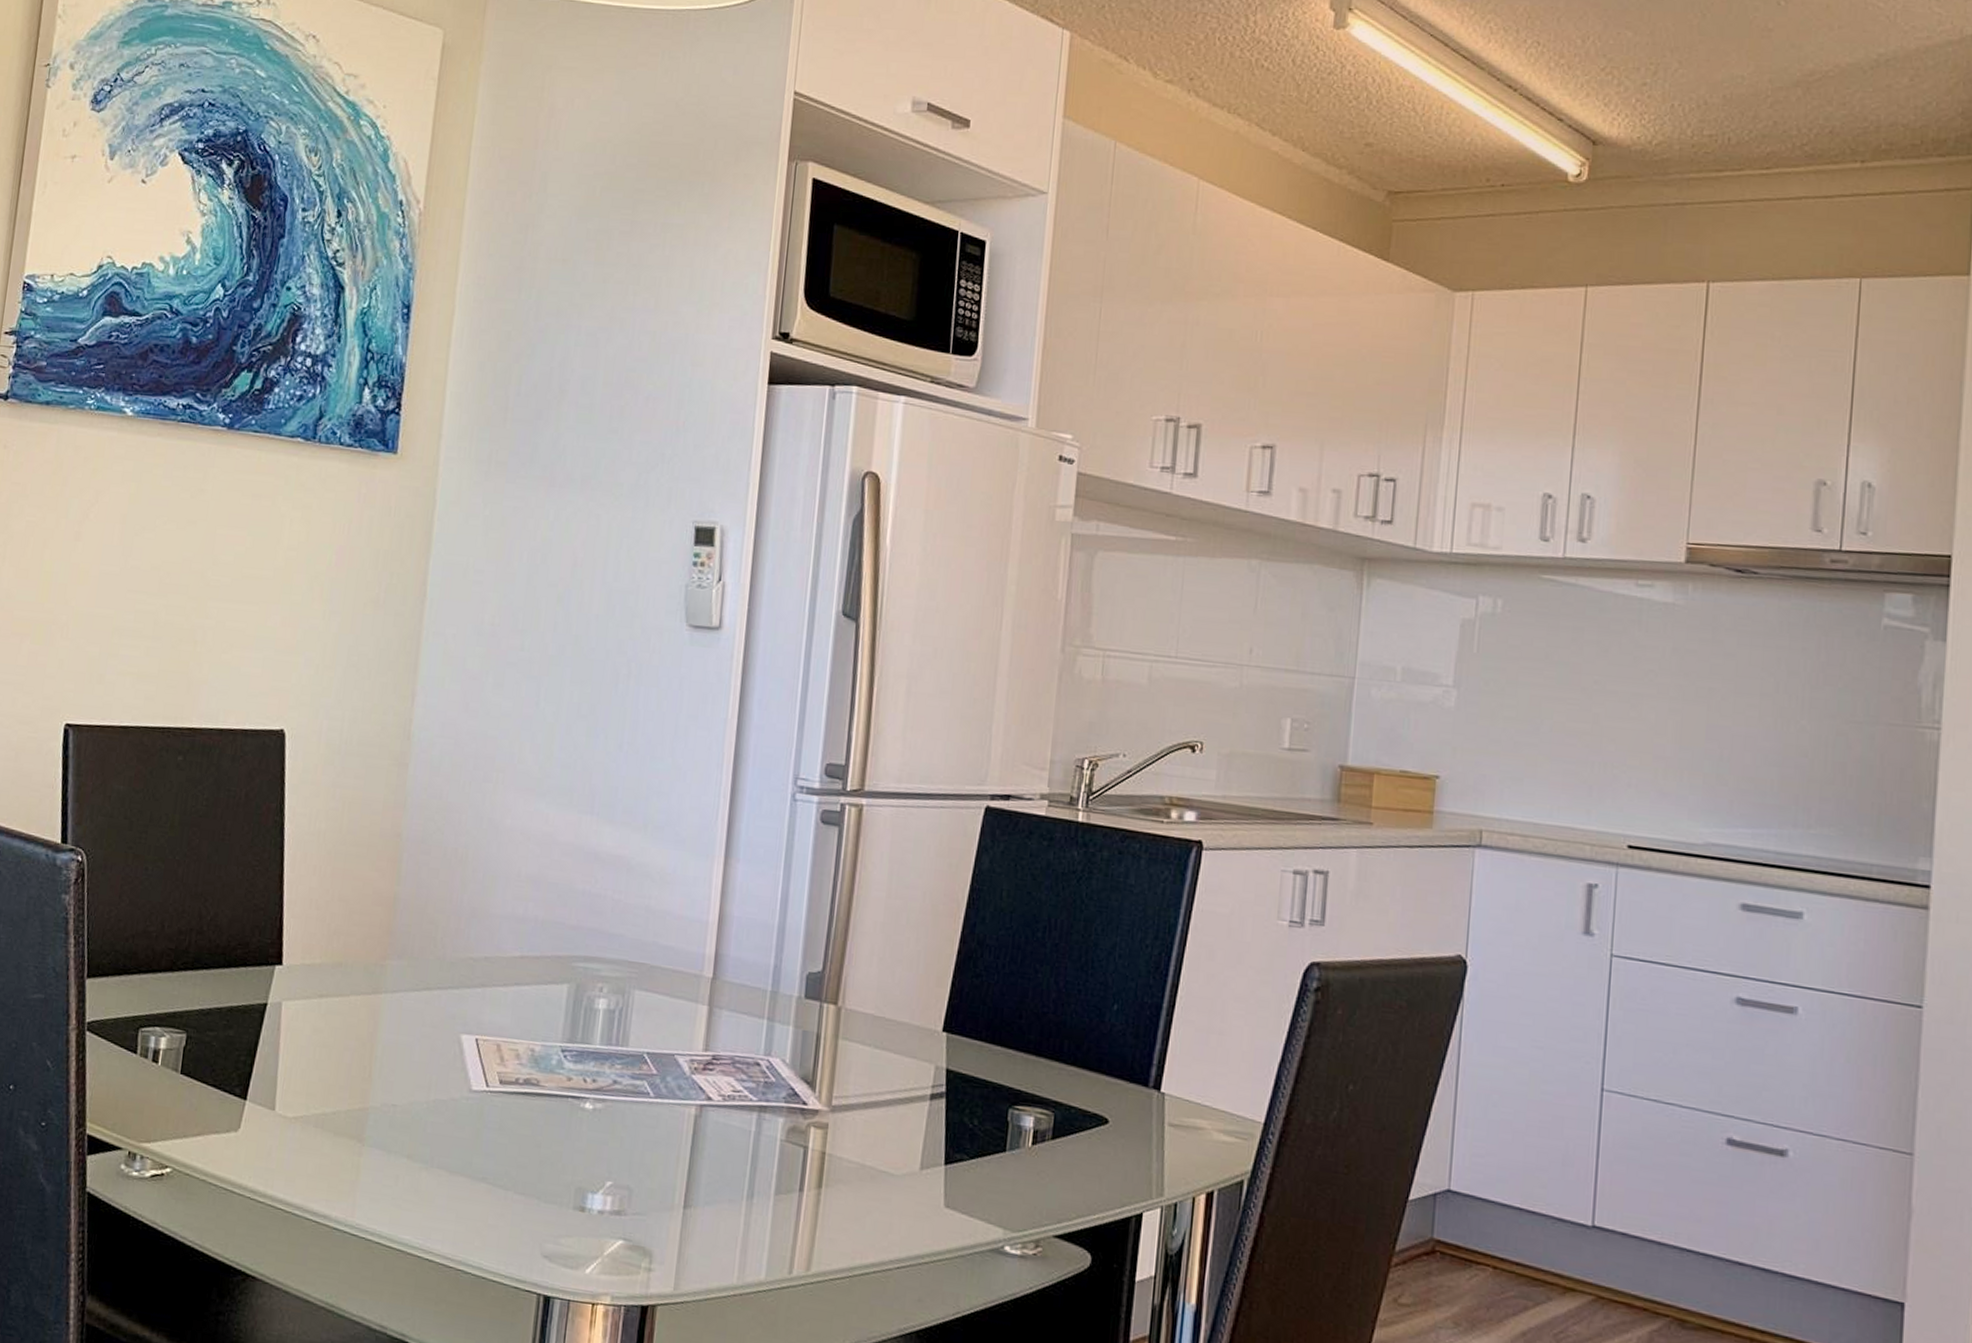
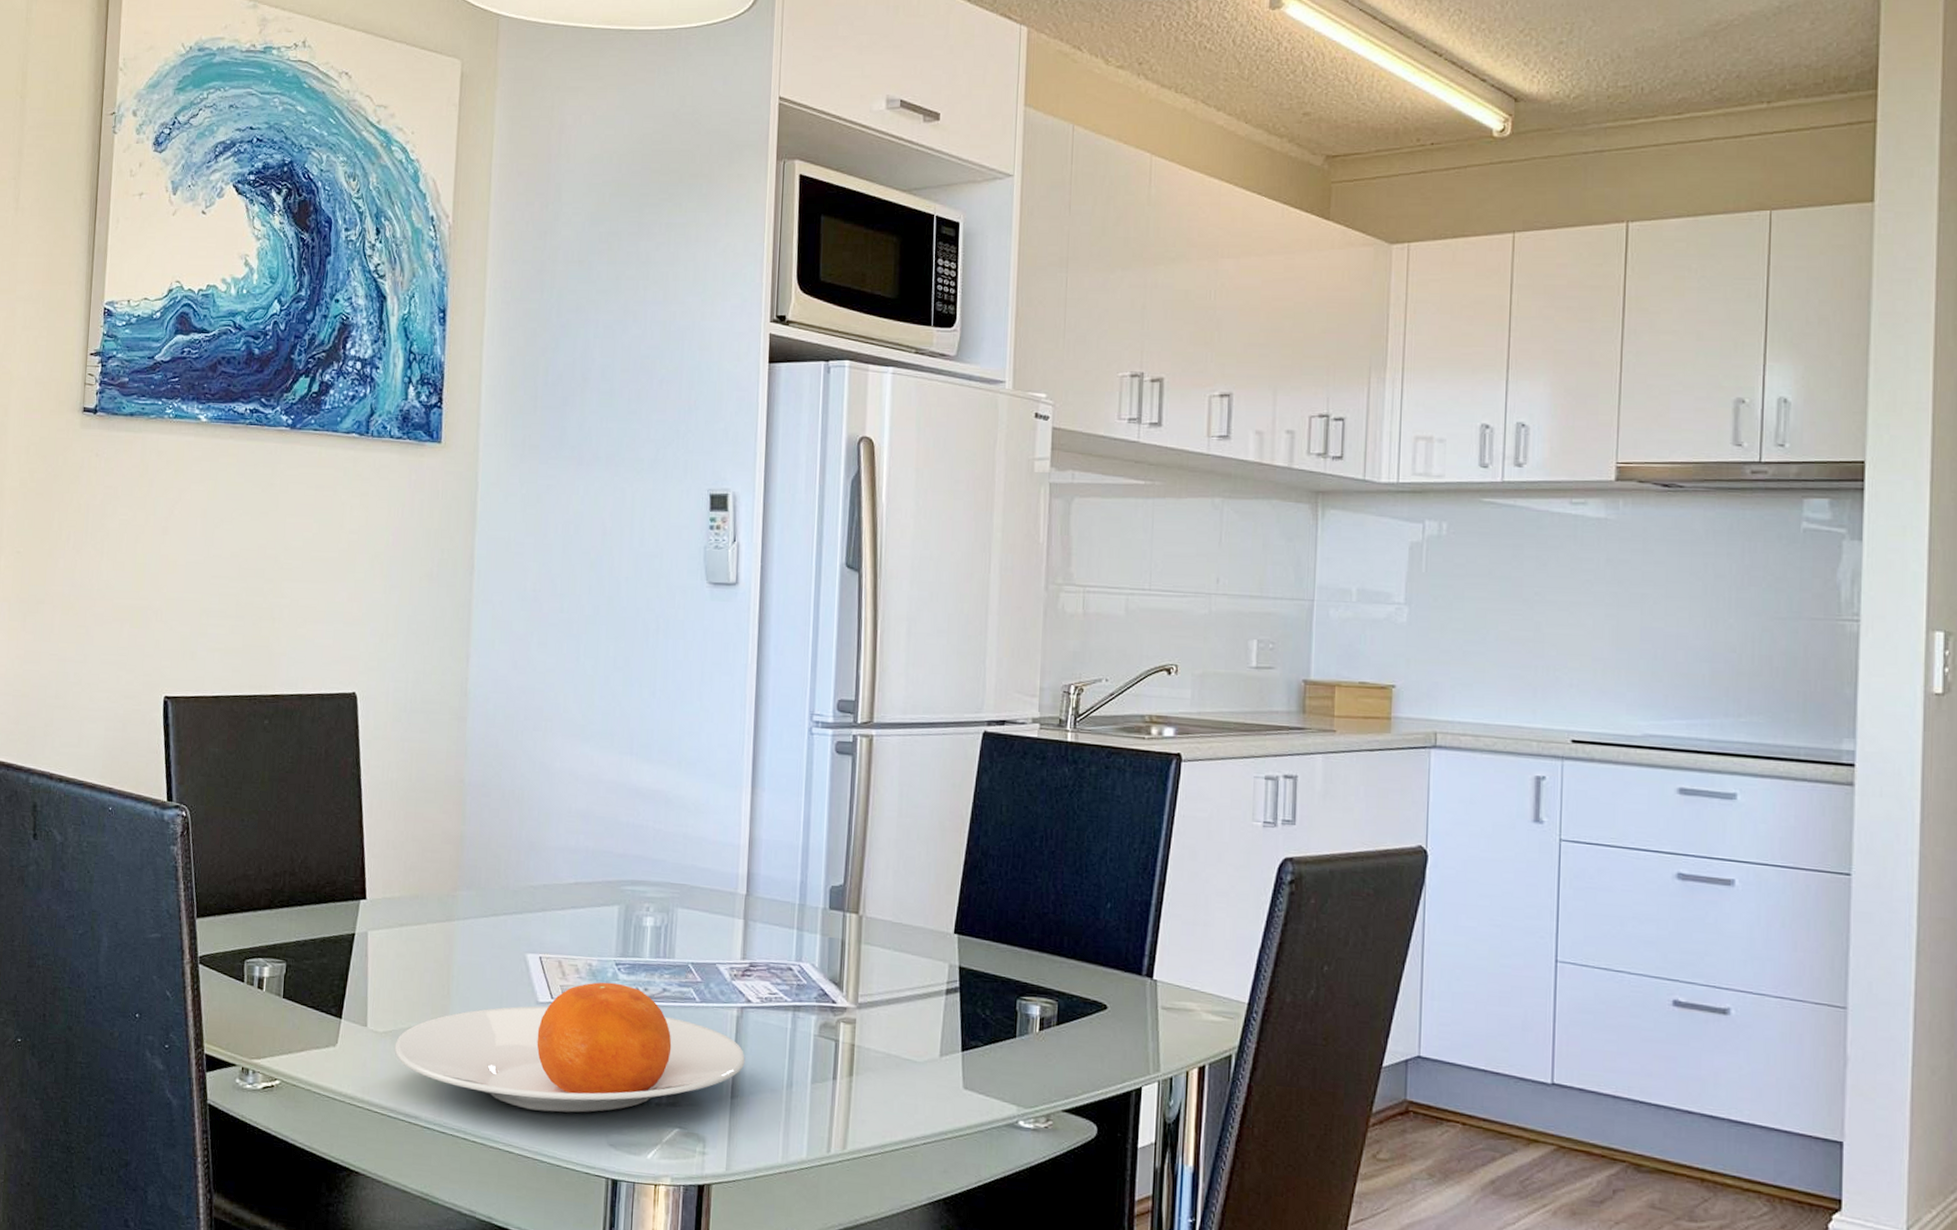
plate: none [304,1070,702,1218] -> present [394,982,745,1113]

